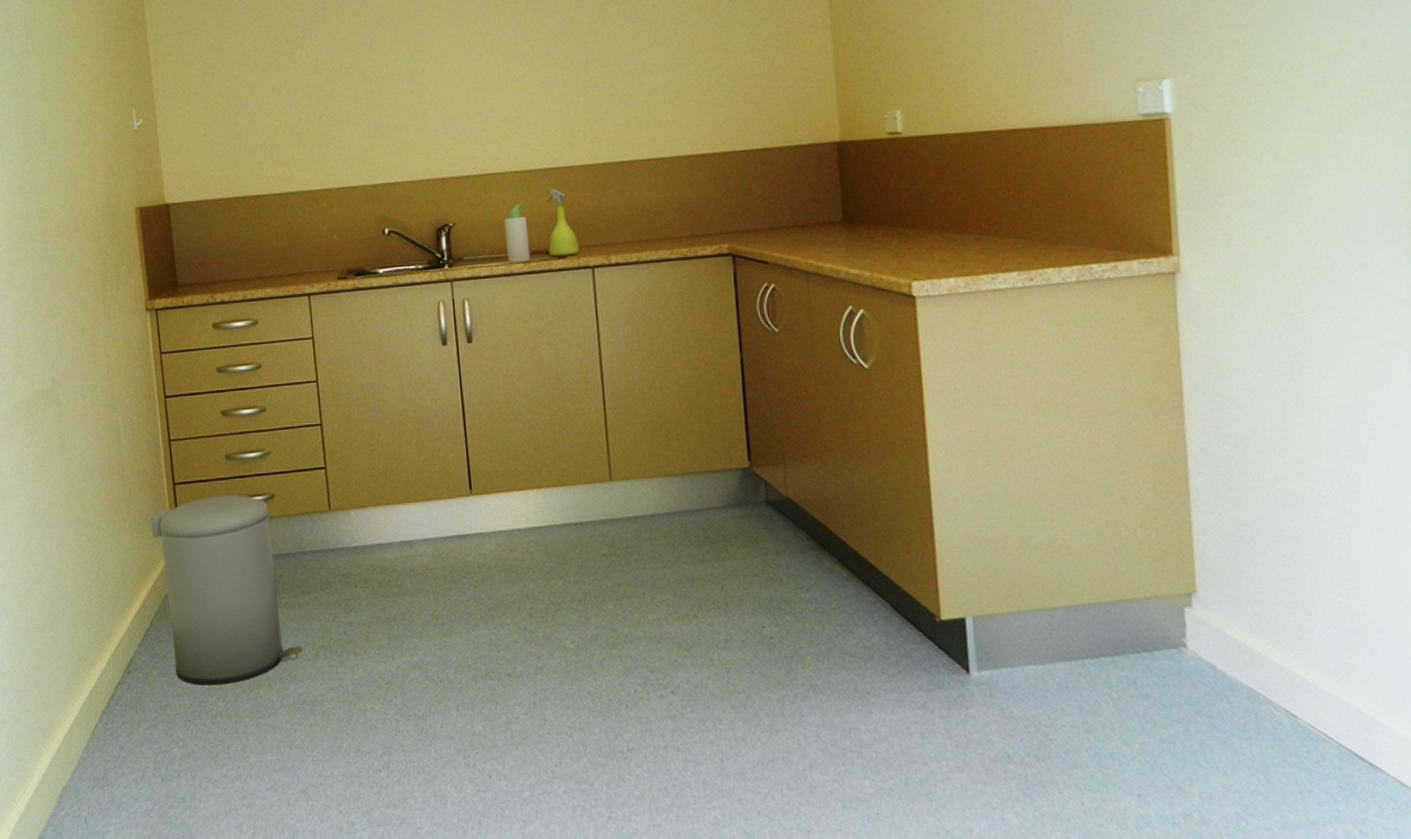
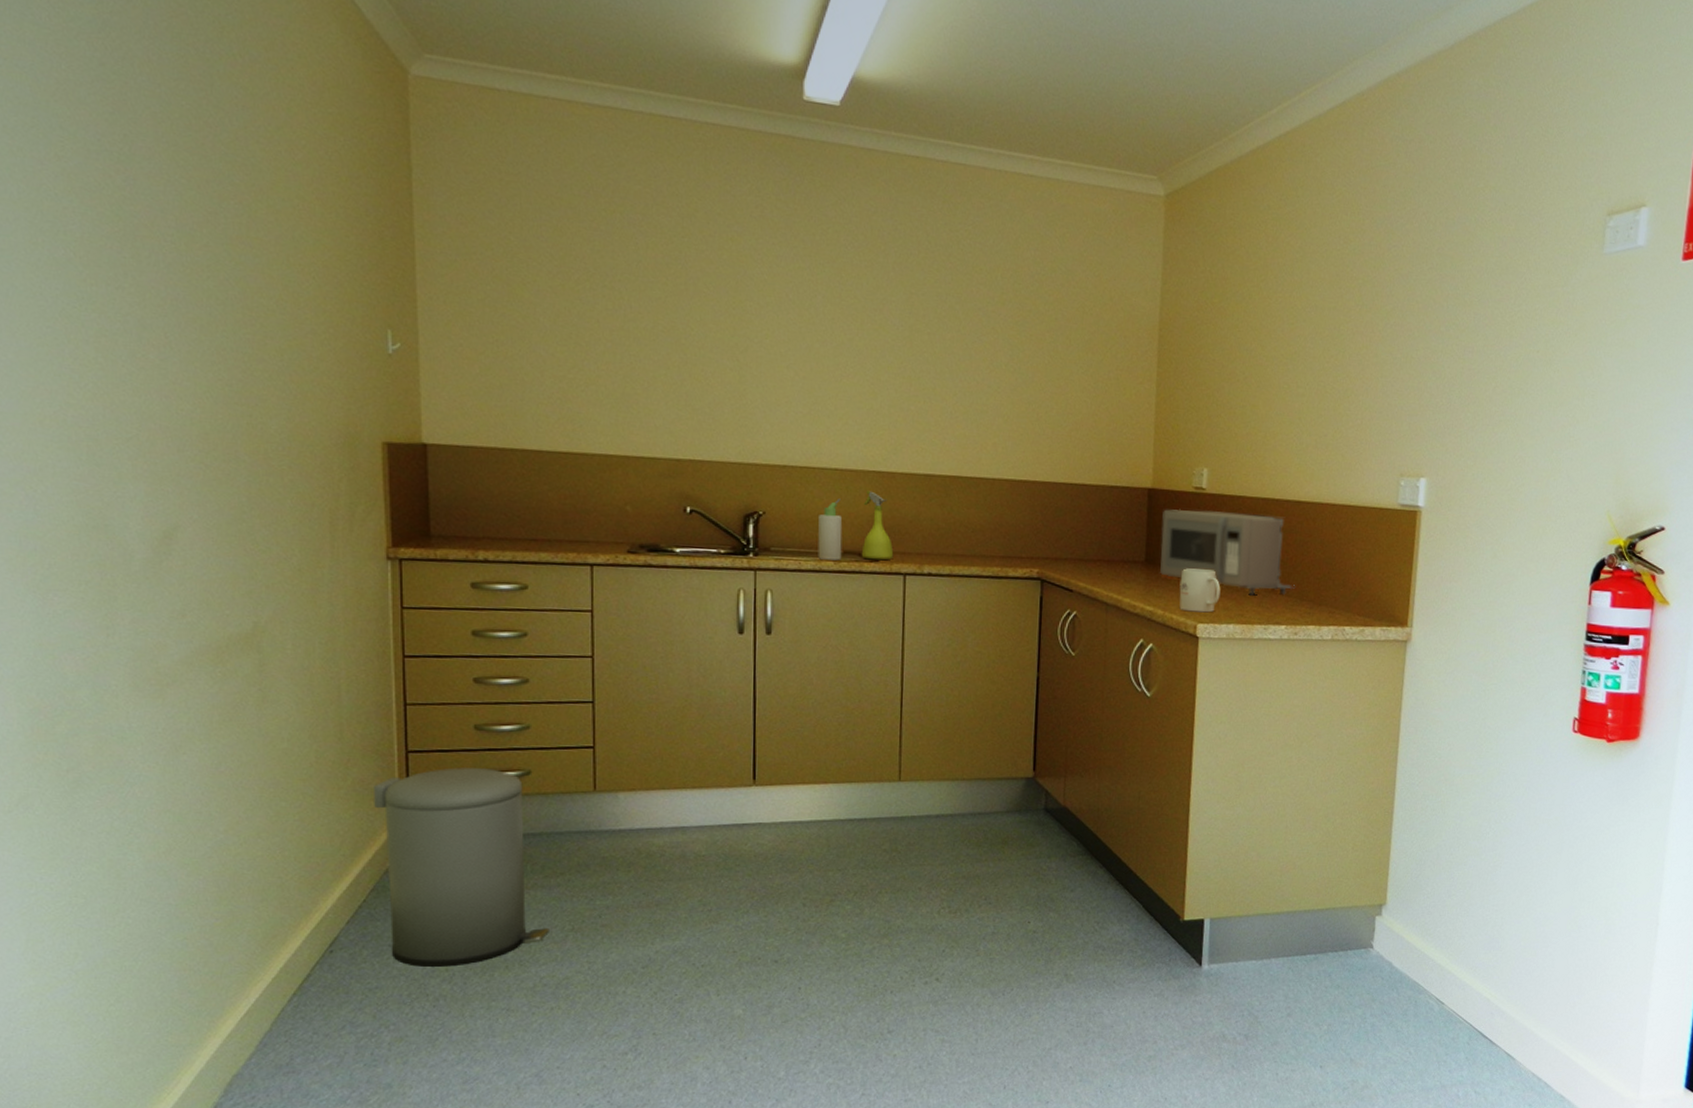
microwave: none [856,150,1024,243] -> present [1159,509,1296,596]
mug: none [885,220,935,270] -> present [1179,568,1221,613]

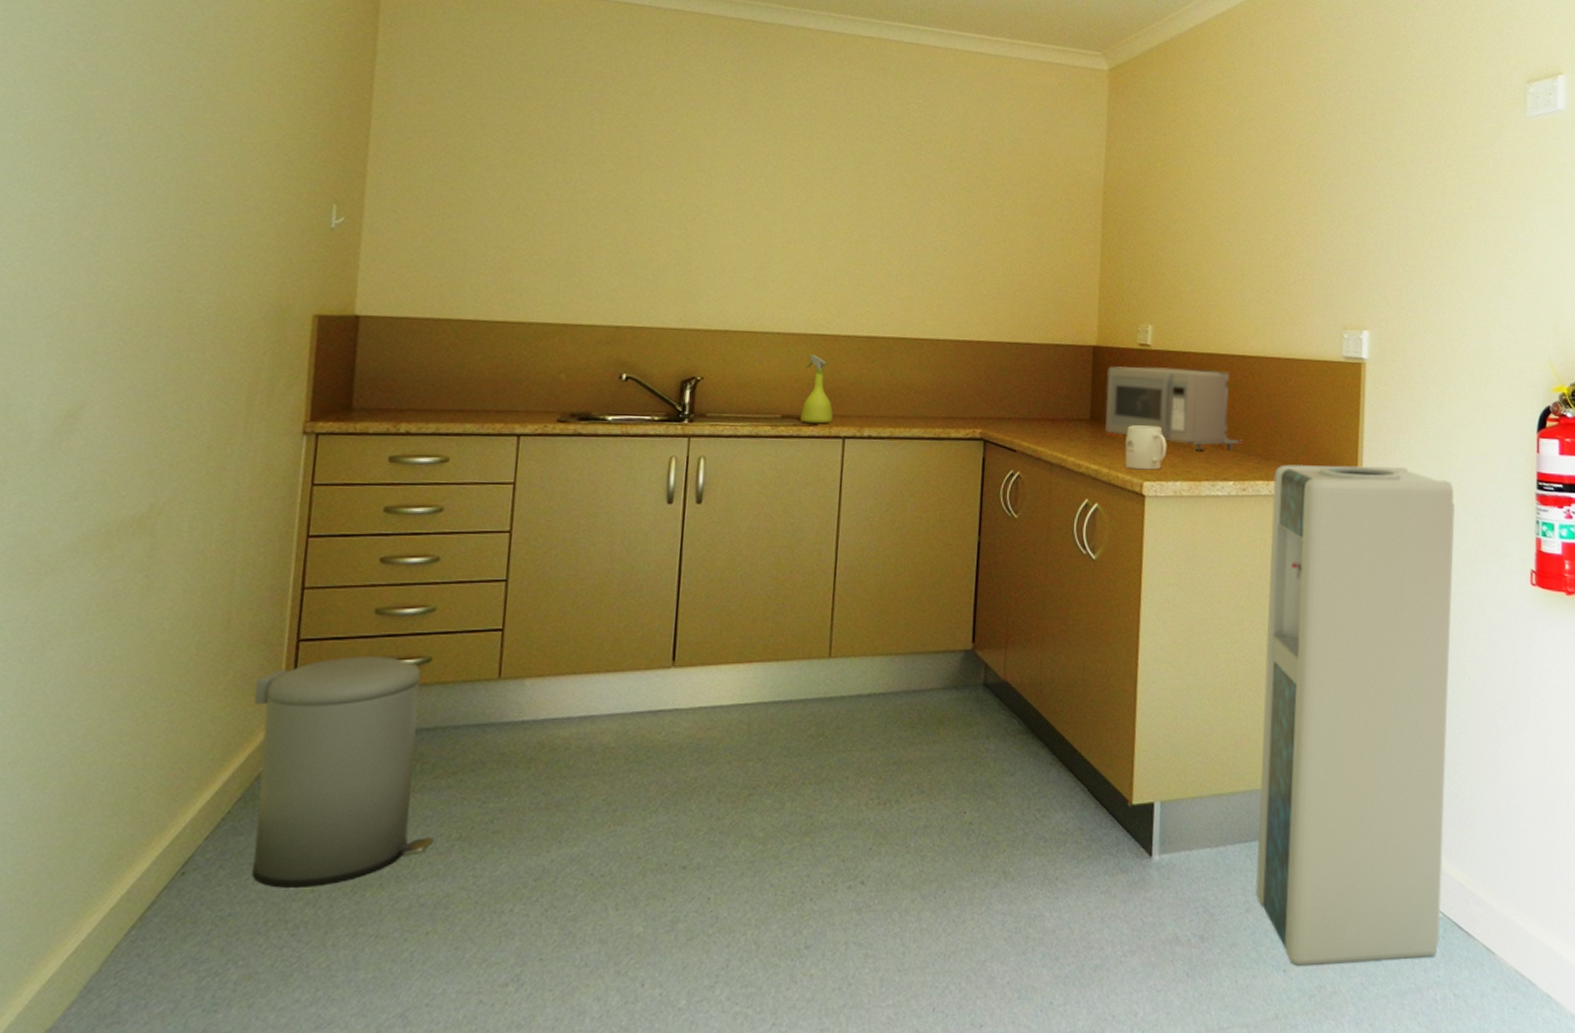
bottle: present [817,498,843,561] -> none [755,362,782,425]
water cooler: none [1296,610,1503,1063] -> present [1256,464,1455,966]

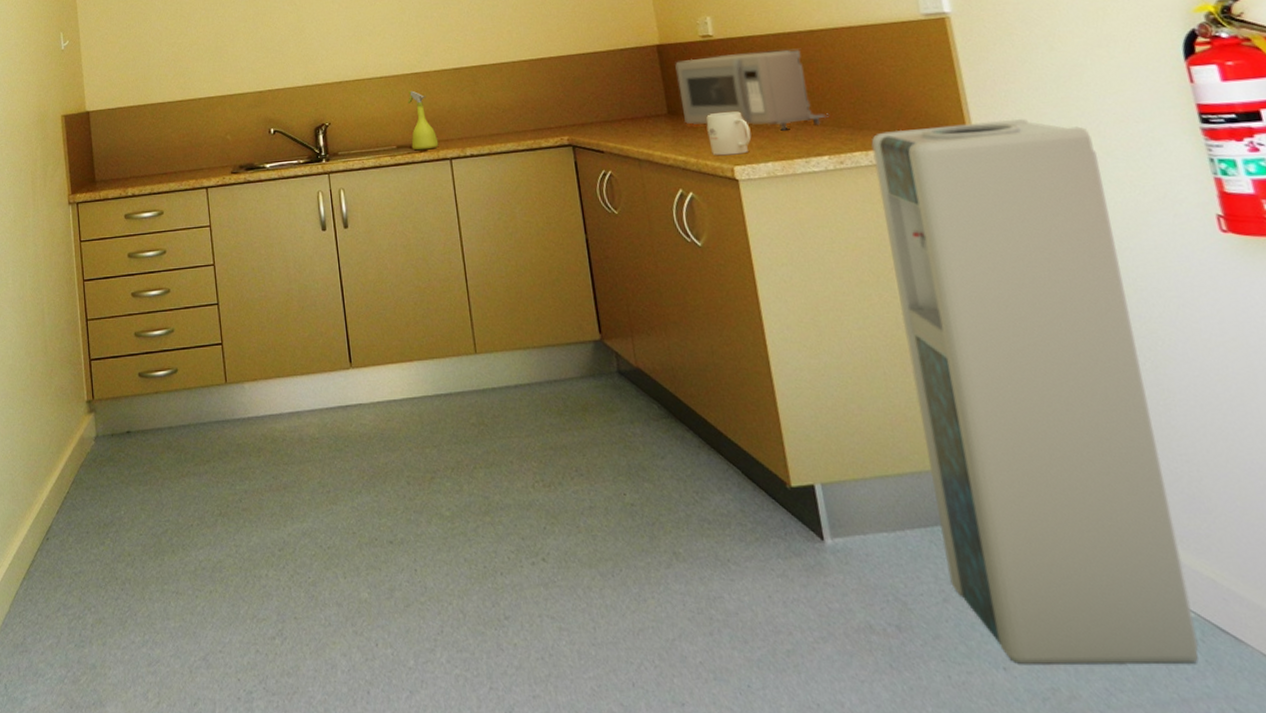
pedal bin: present [251,656,434,888] -> none [68,369,203,552]

